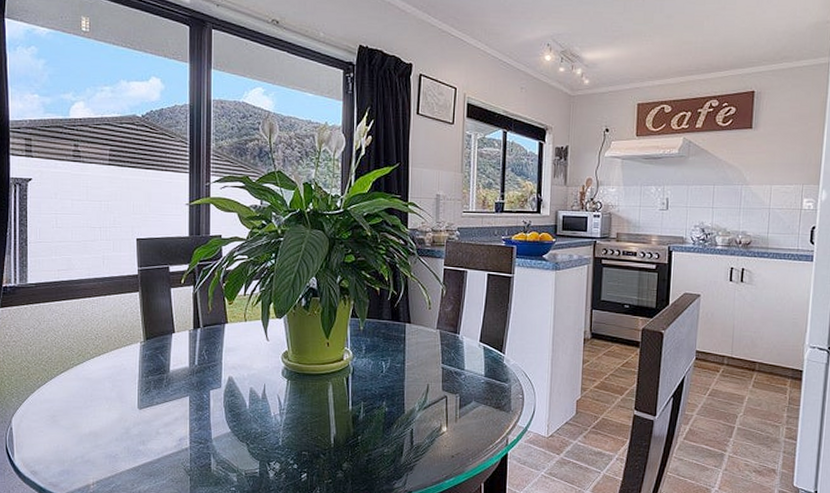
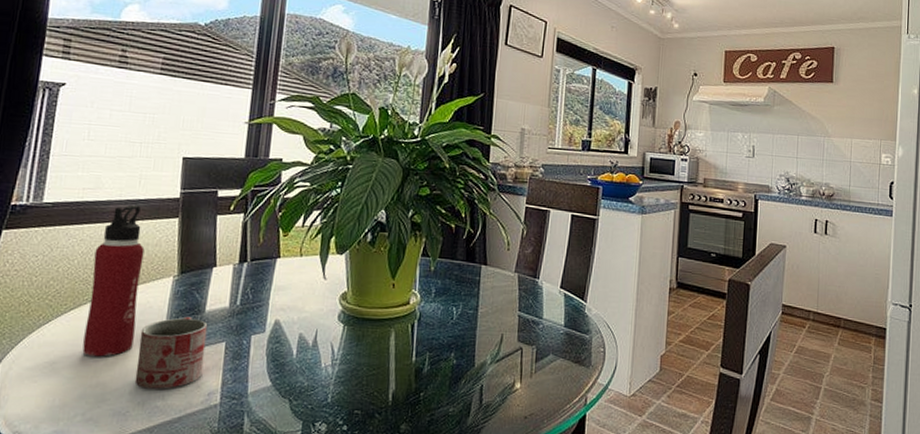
water bottle: none [74,282,114,411] -> present [82,205,145,357]
mug: none [119,375,173,436] -> present [134,316,208,389]

